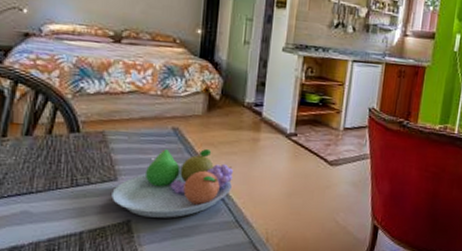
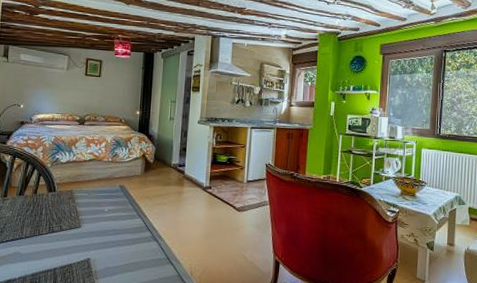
fruit bowl: present [112,149,233,218] -> none [77,201,164,257]

